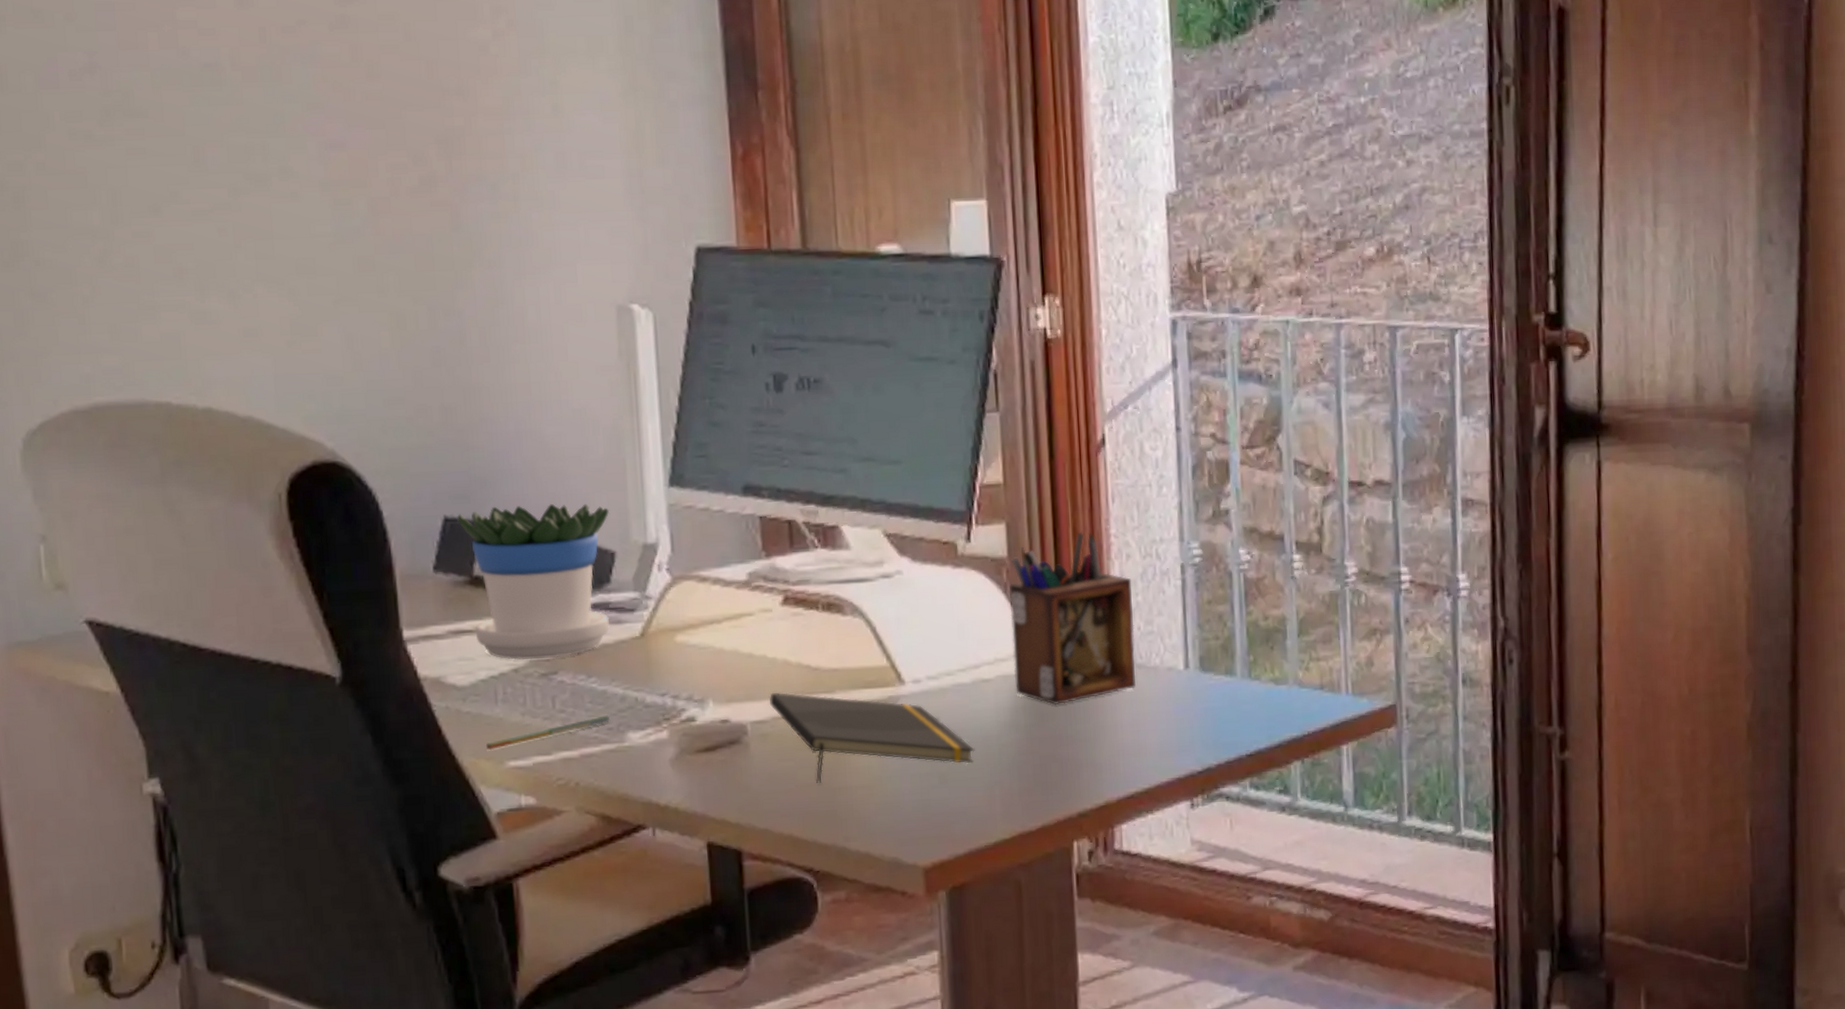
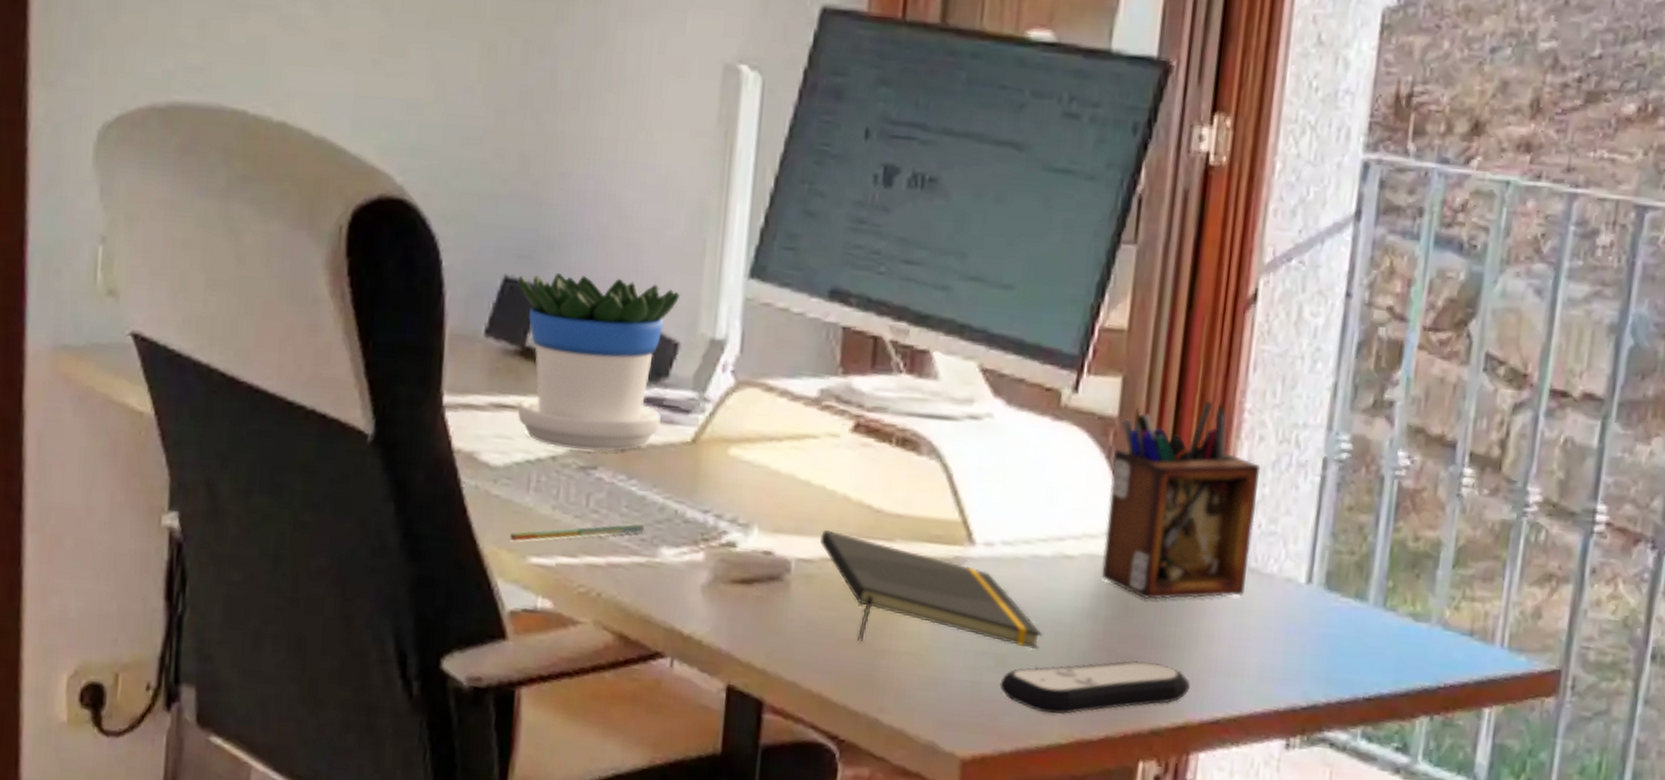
remote control: none [945,757,1105,816] -> present [999,661,1190,714]

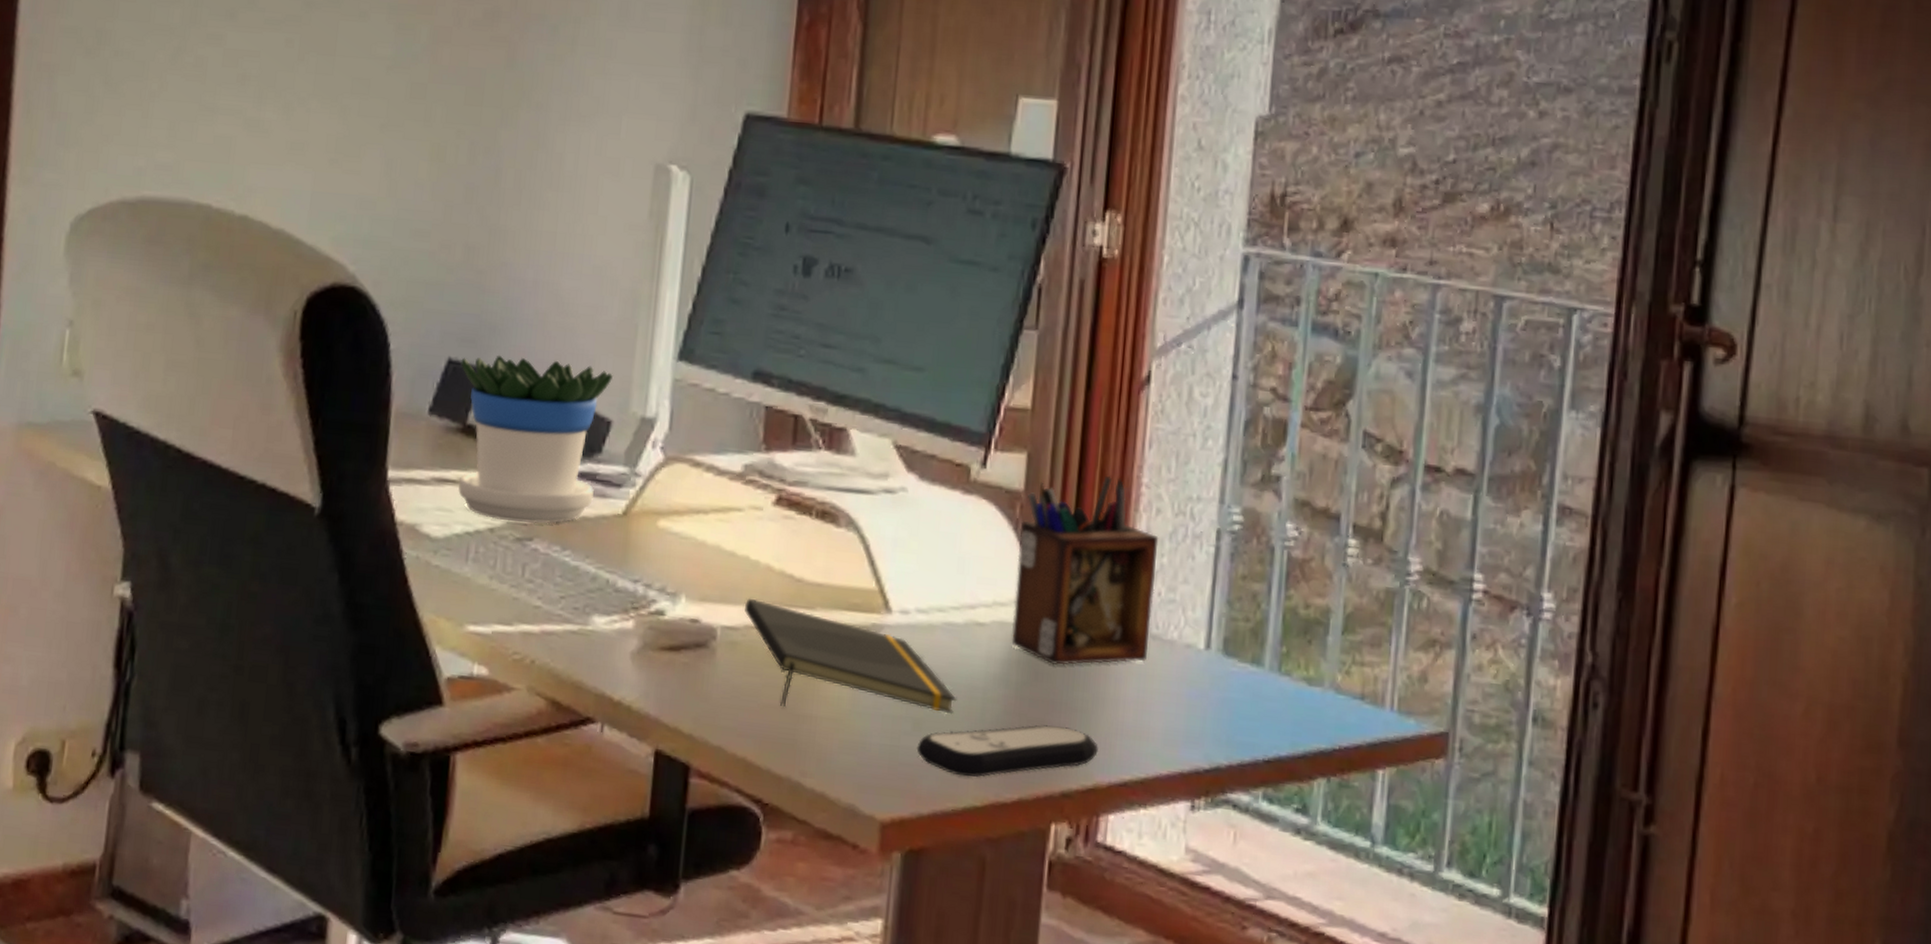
pen: present [509,524,644,542] -> none [448,593,577,611]

